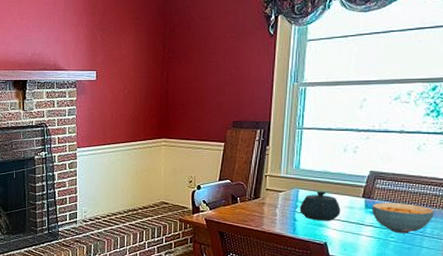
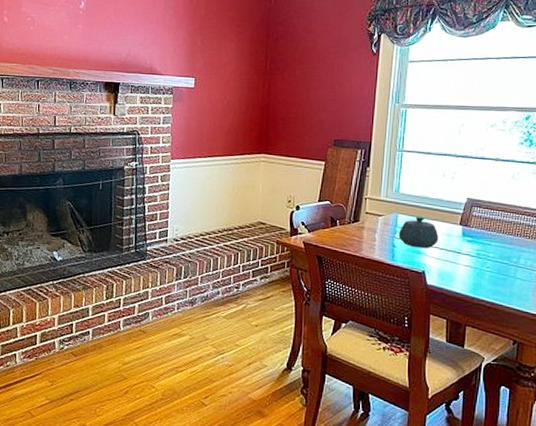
cereal bowl: present [371,202,435,234] -> none [468,231,529,264]

